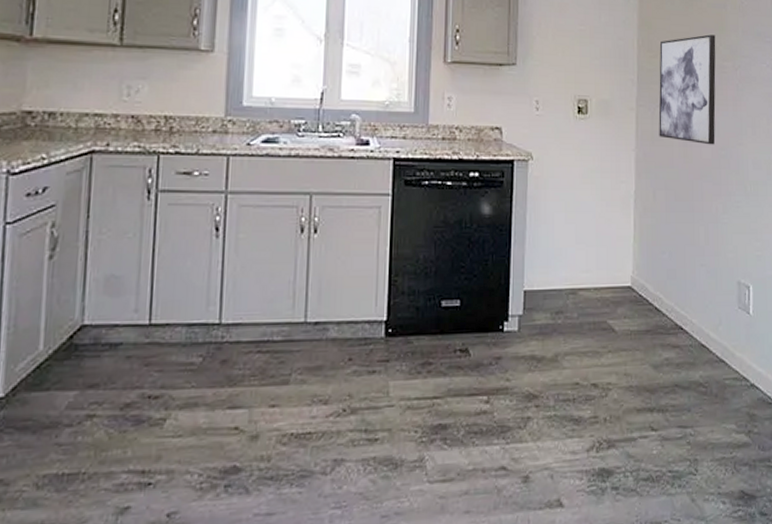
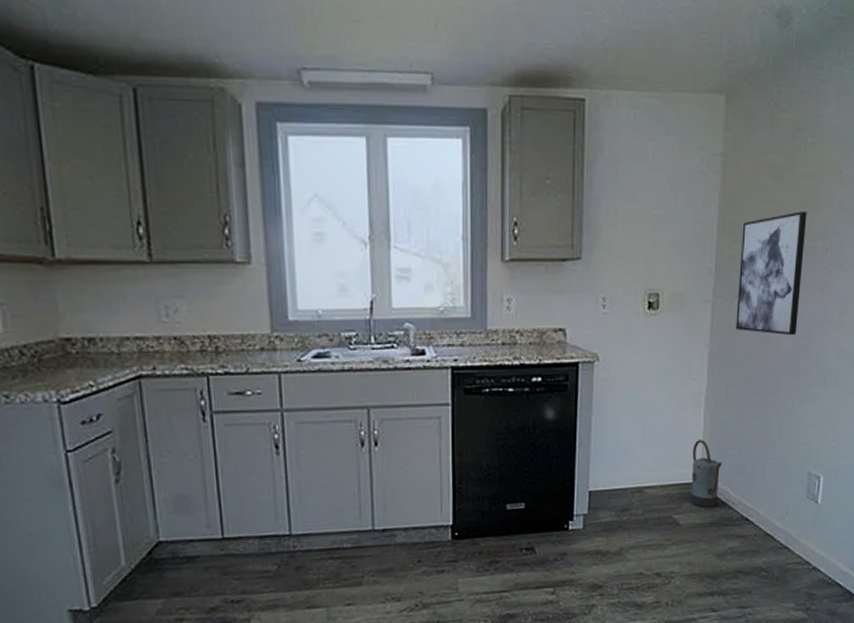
watering can: none [624,242,654,314] -> present [691,440,723,508]

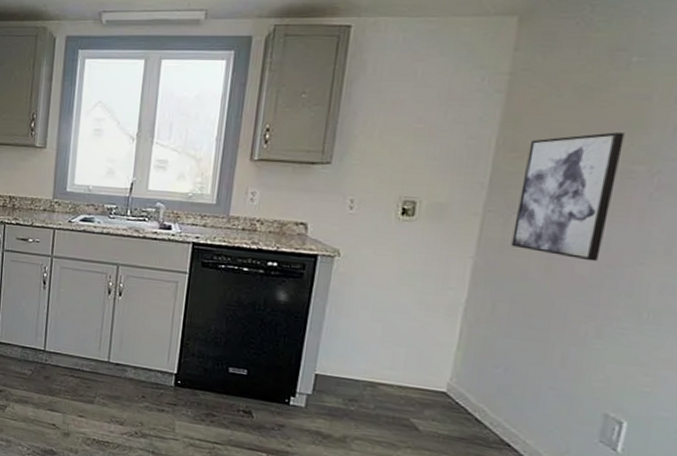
watering can: present [691,440,723,508] -> none [435,349,481,422]

